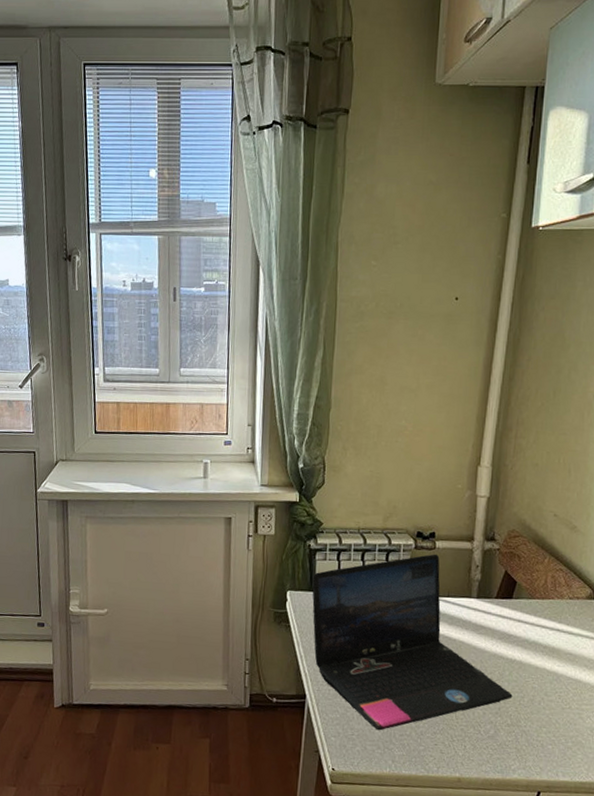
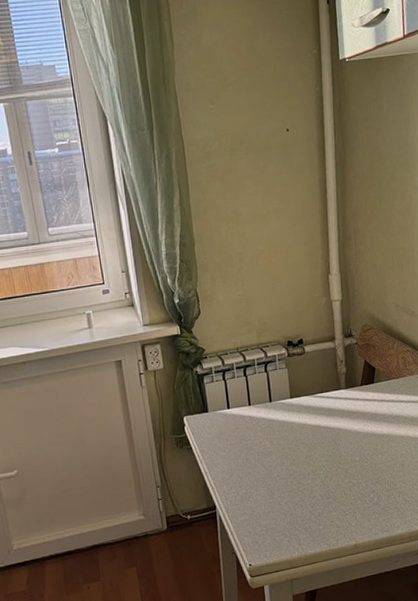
laptop: present [312,554,513,731] -> none [204,357,387,522]

